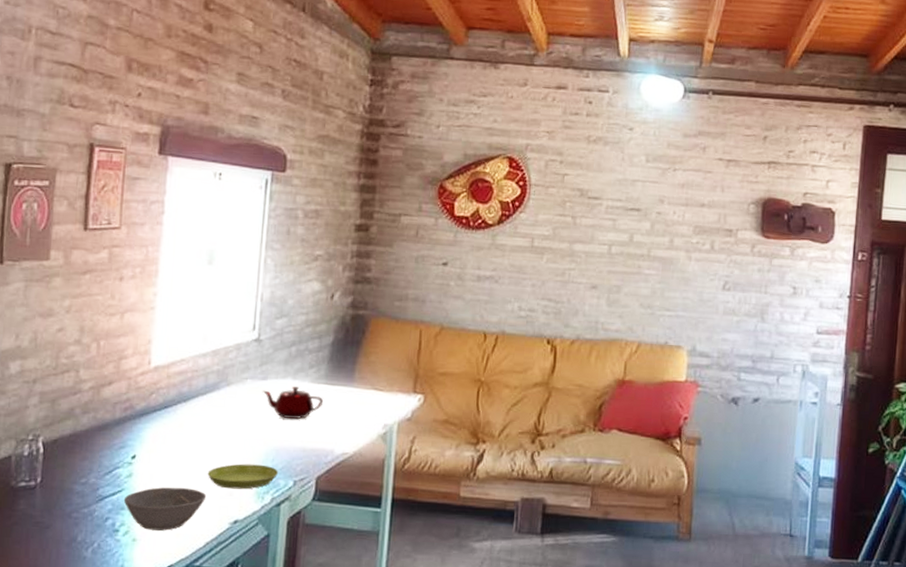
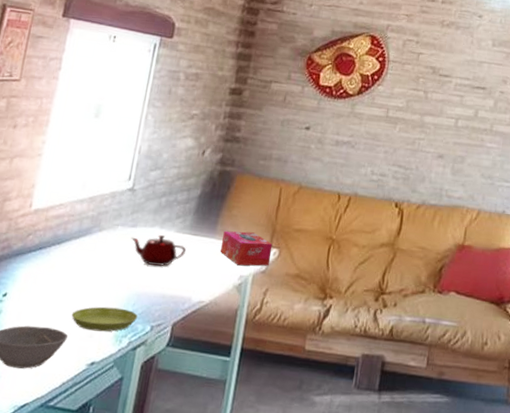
tissue box: none [361,378,417,414] -> present [220,230,273,266]

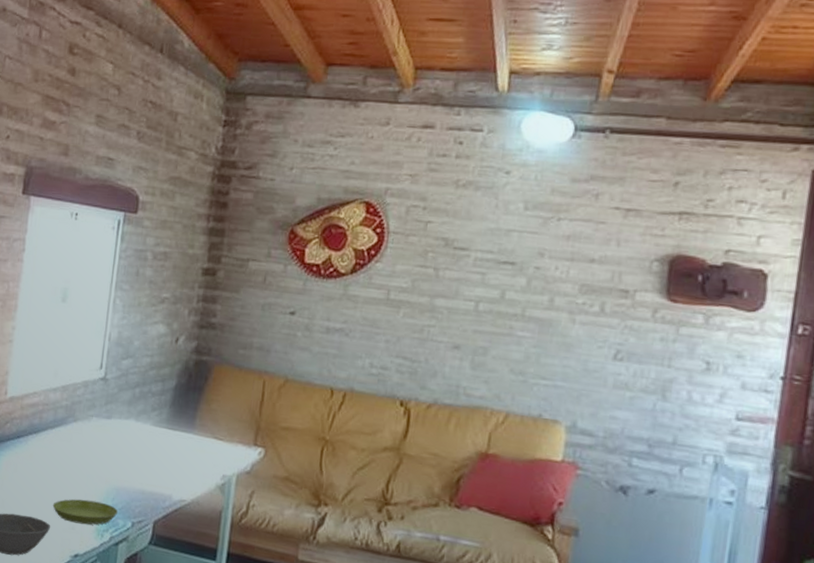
teapot: present [131,235,187,266] -> none [106,428,164,461]
tissue box: present [220,230,273,266] -> none [200,426,258,467]

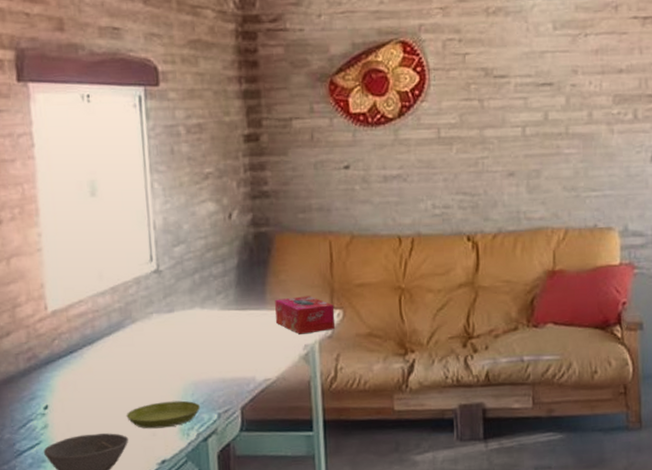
tissue box: none [200,426,258,467] -> present [275,296,336,335]

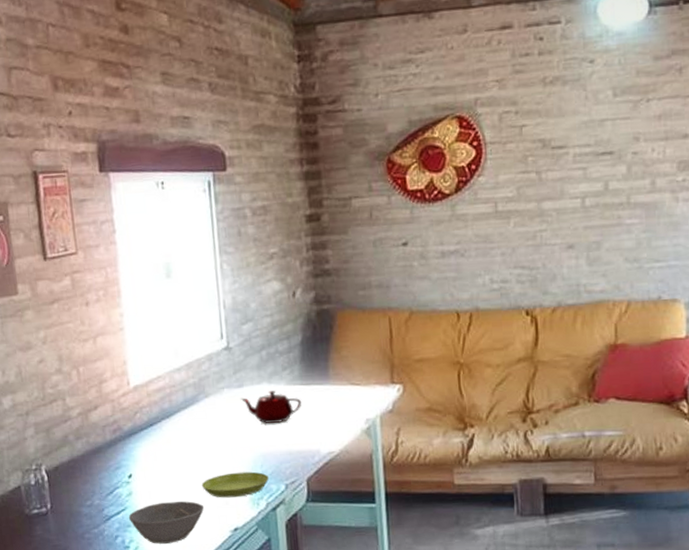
teapot: none [170,316,237,350] -> present [240,391,302,423]
tissue box: present [275,296,336,335] -> none [337,371,396,409]

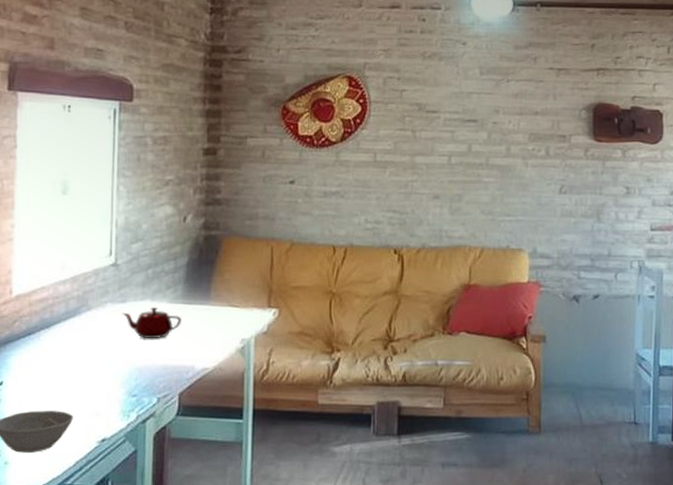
saucer: present [201,471,270,498] -> none [73,384,143,409]

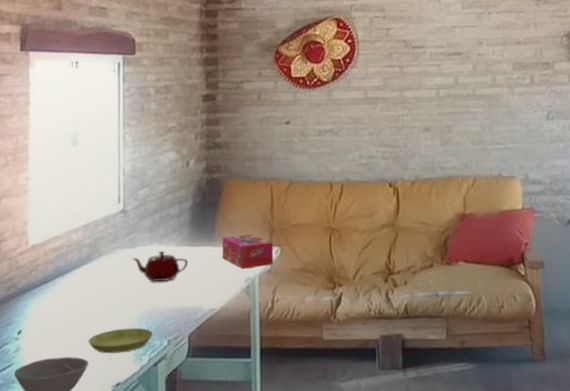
saucer: none [73,384,143,409] -> present [88,327,154,354]
tissue box: none [218,295,271,329] -> present [222,234,274,269]

